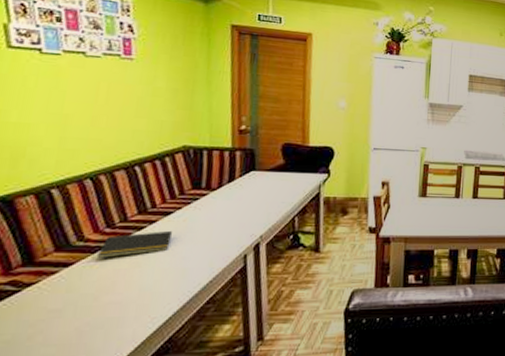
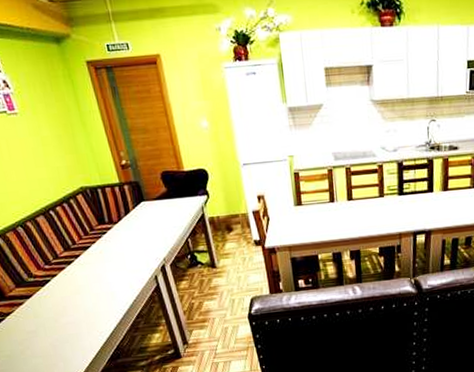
notepad: present [98,230,172,258] -> none [46,262,96,290]

